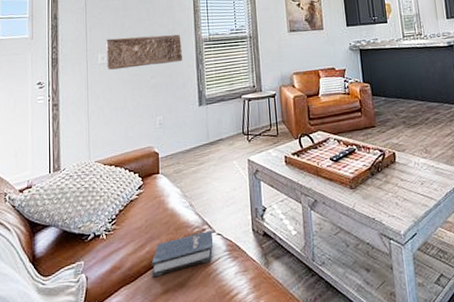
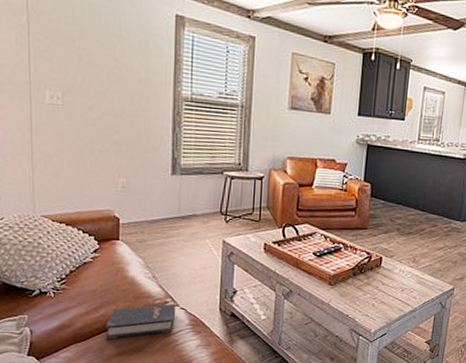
relief panel: present [106,34,183,70] -> none [56,73,157,120]

